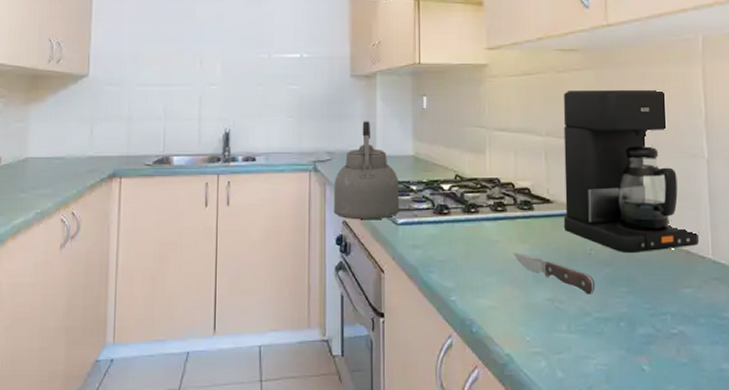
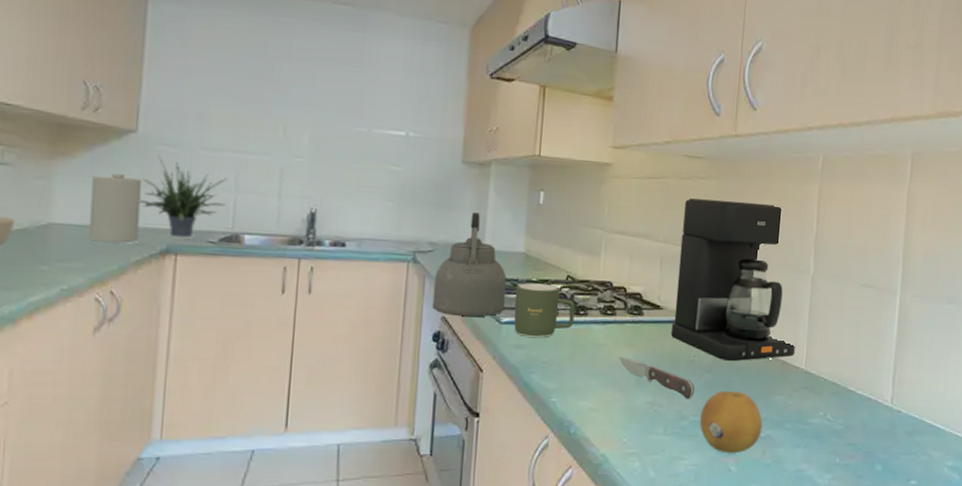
paper towel holder: none [55,112,93,171] -> present [88,174,142,244]
potted plant: none [91,93,158,163] -> present [139,154,228,238]
mug: none [408,184,466,238] -> present [514,283,575,339]
fruit: none [604,284,673,352] -> present [700,390,763,454]

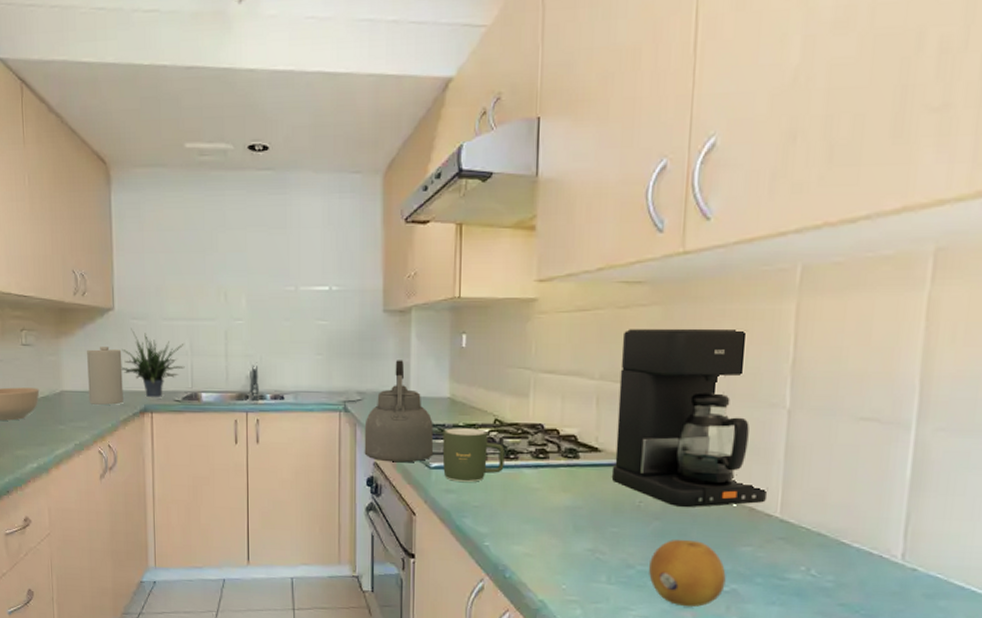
knife: present [618,356,695,399] -> none [553,501,642,548]

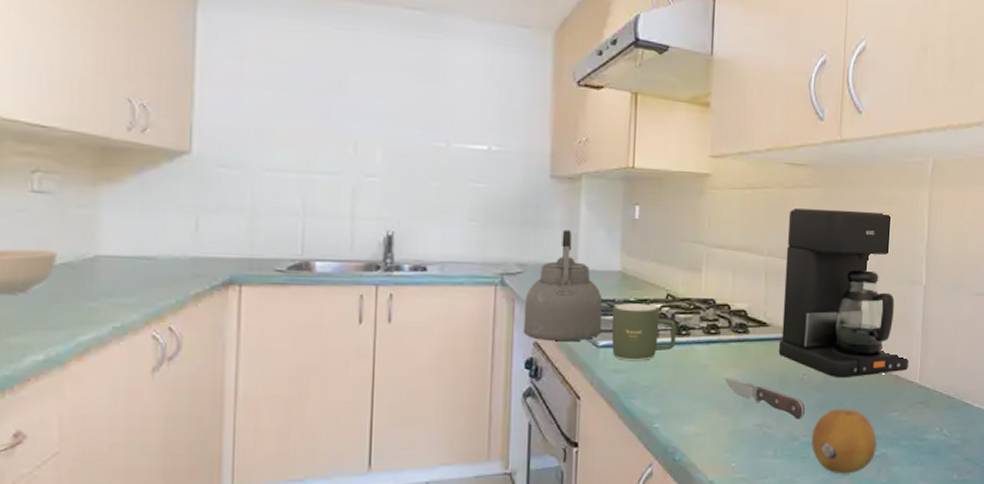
paper towel holder: present [87,347,124,405] -> none [141,199,199,275]
potted plant: present [121,327,185,398] -> none [197,177,294,267]
knife: none [553,501,642,548] -> present [724,377,806,420]

